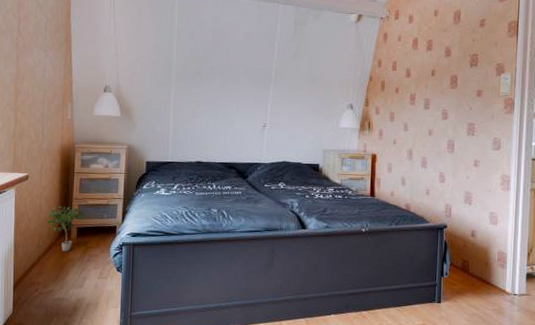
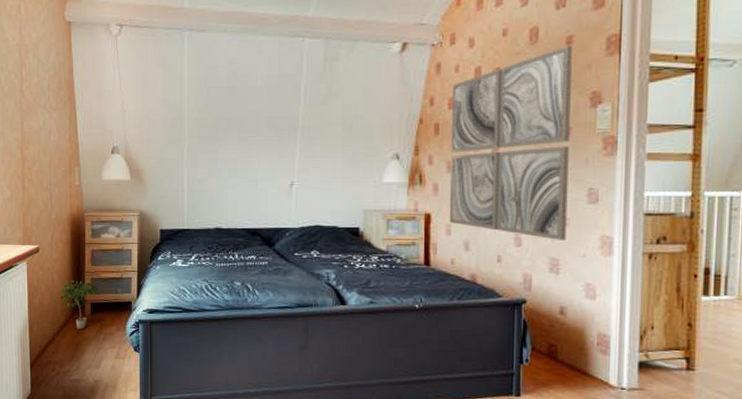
wall art: none [390,27,484,178] -> present [449,46,572,240]

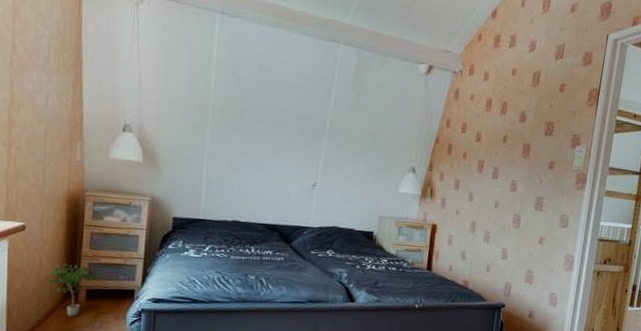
wall art: present [449,46,572,240] -> none [451,92,564,256]

